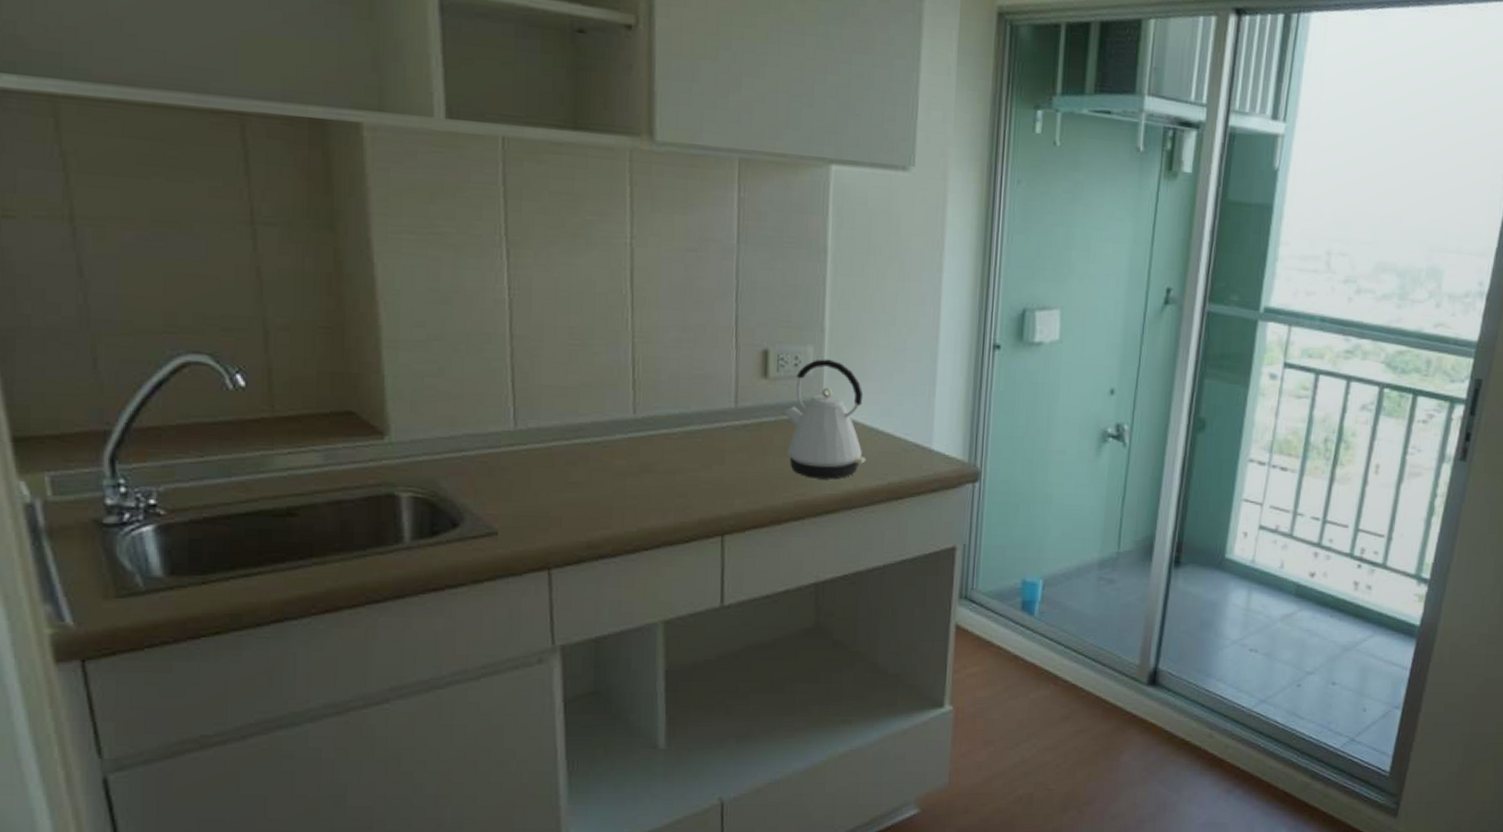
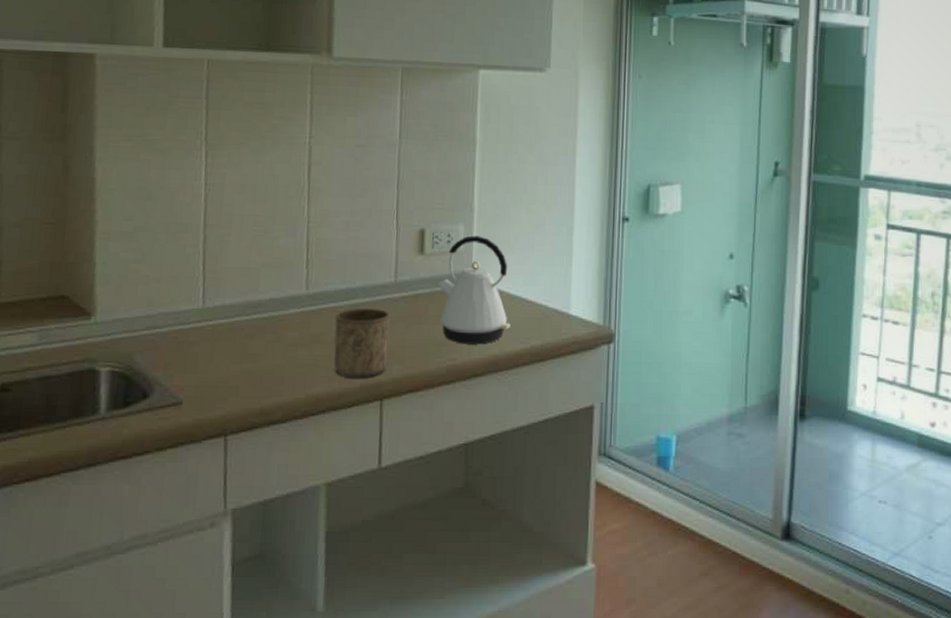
cup: none [667,436,730,512] -> present [333,309,390,378]

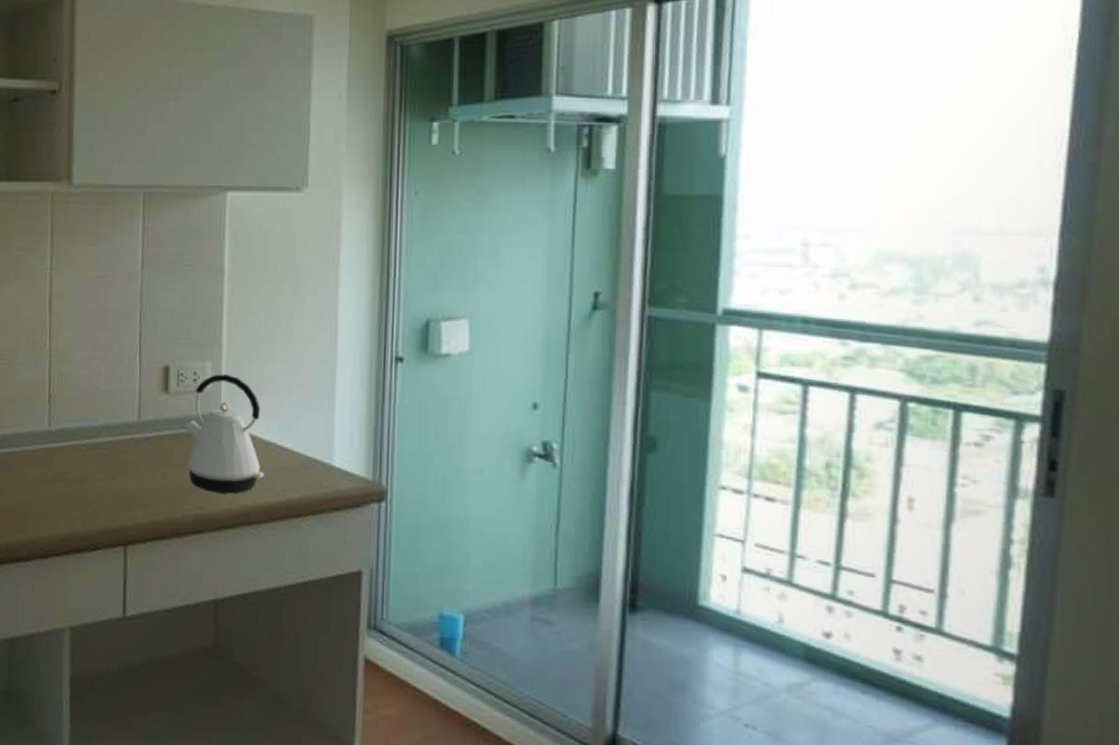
cup: present [333,309,390,378] -> none [76,447,133,521]

